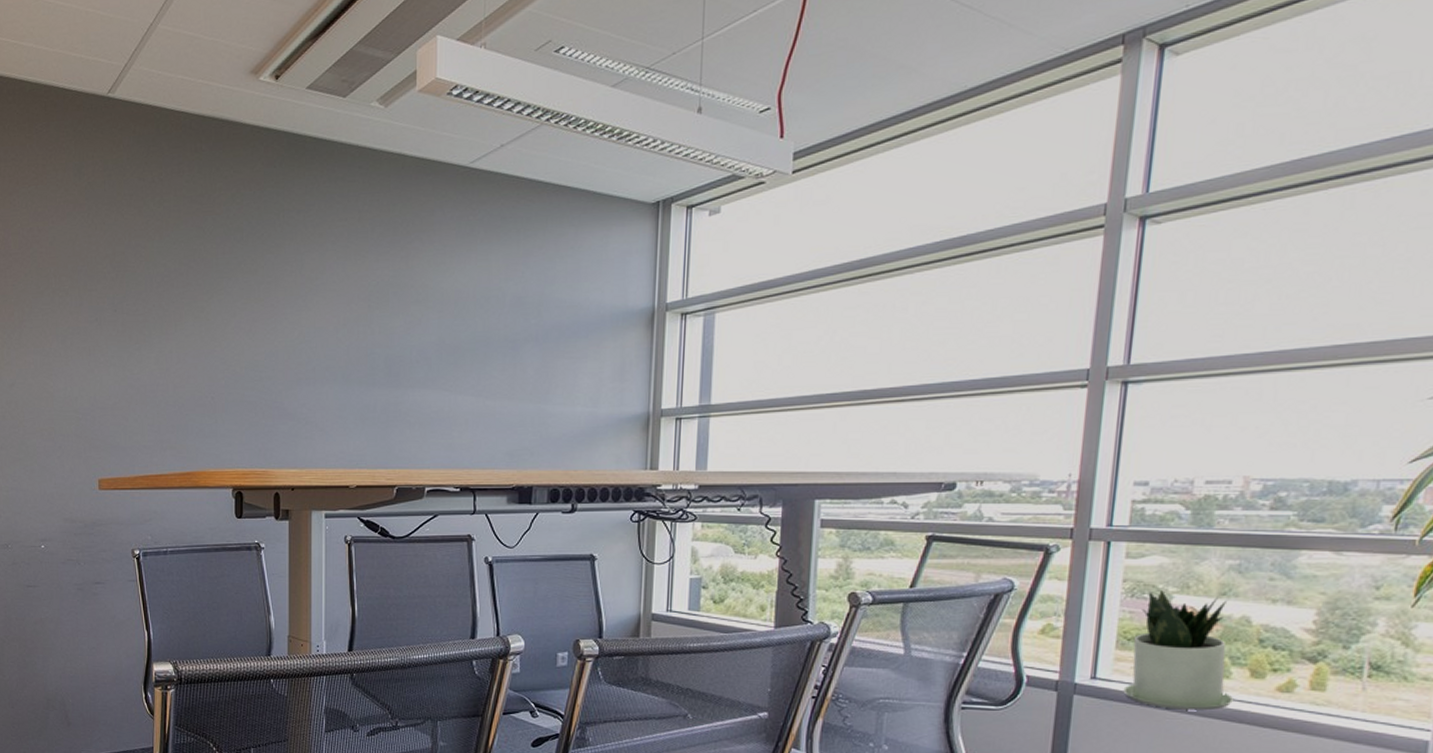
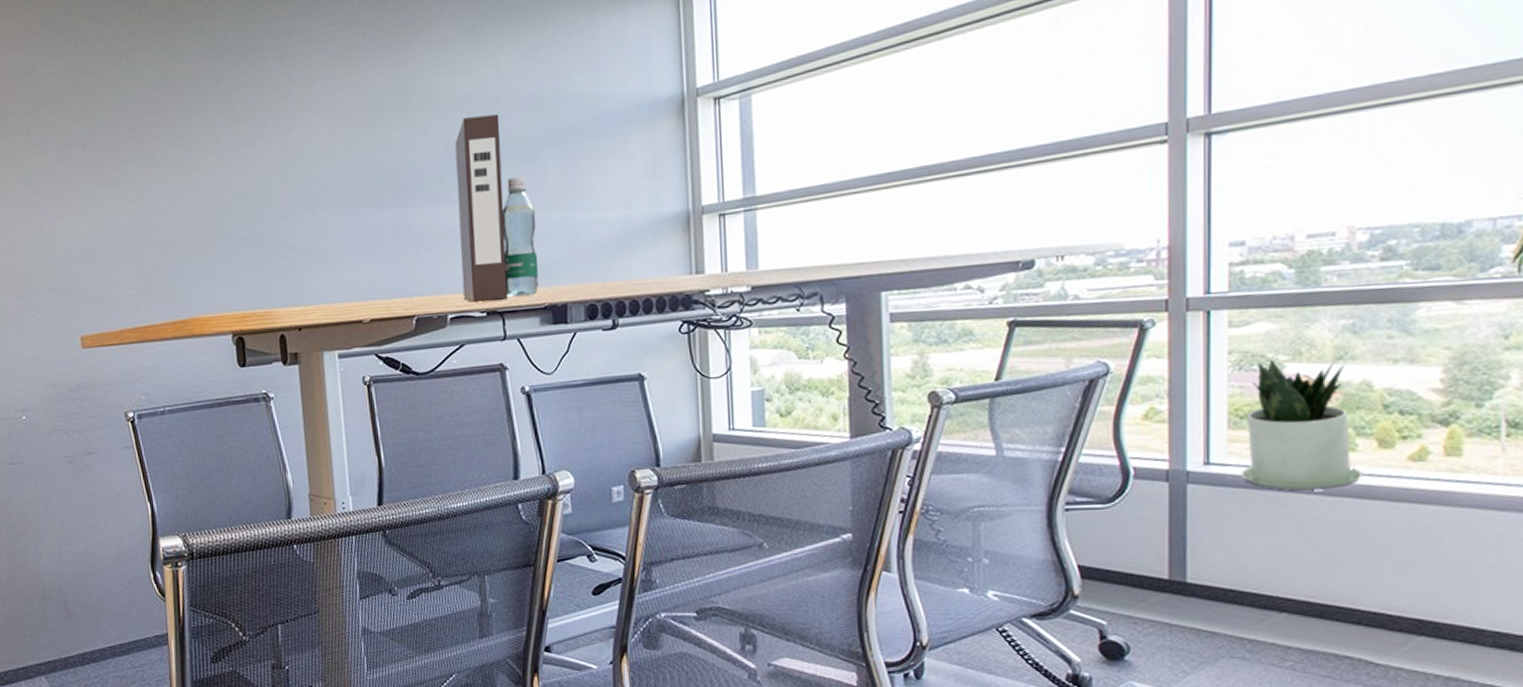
binder: none [440,312,487,478] -> present [455,114,508,302]
bottle: none [478,370,512,476] -> present [501,177,539,297]

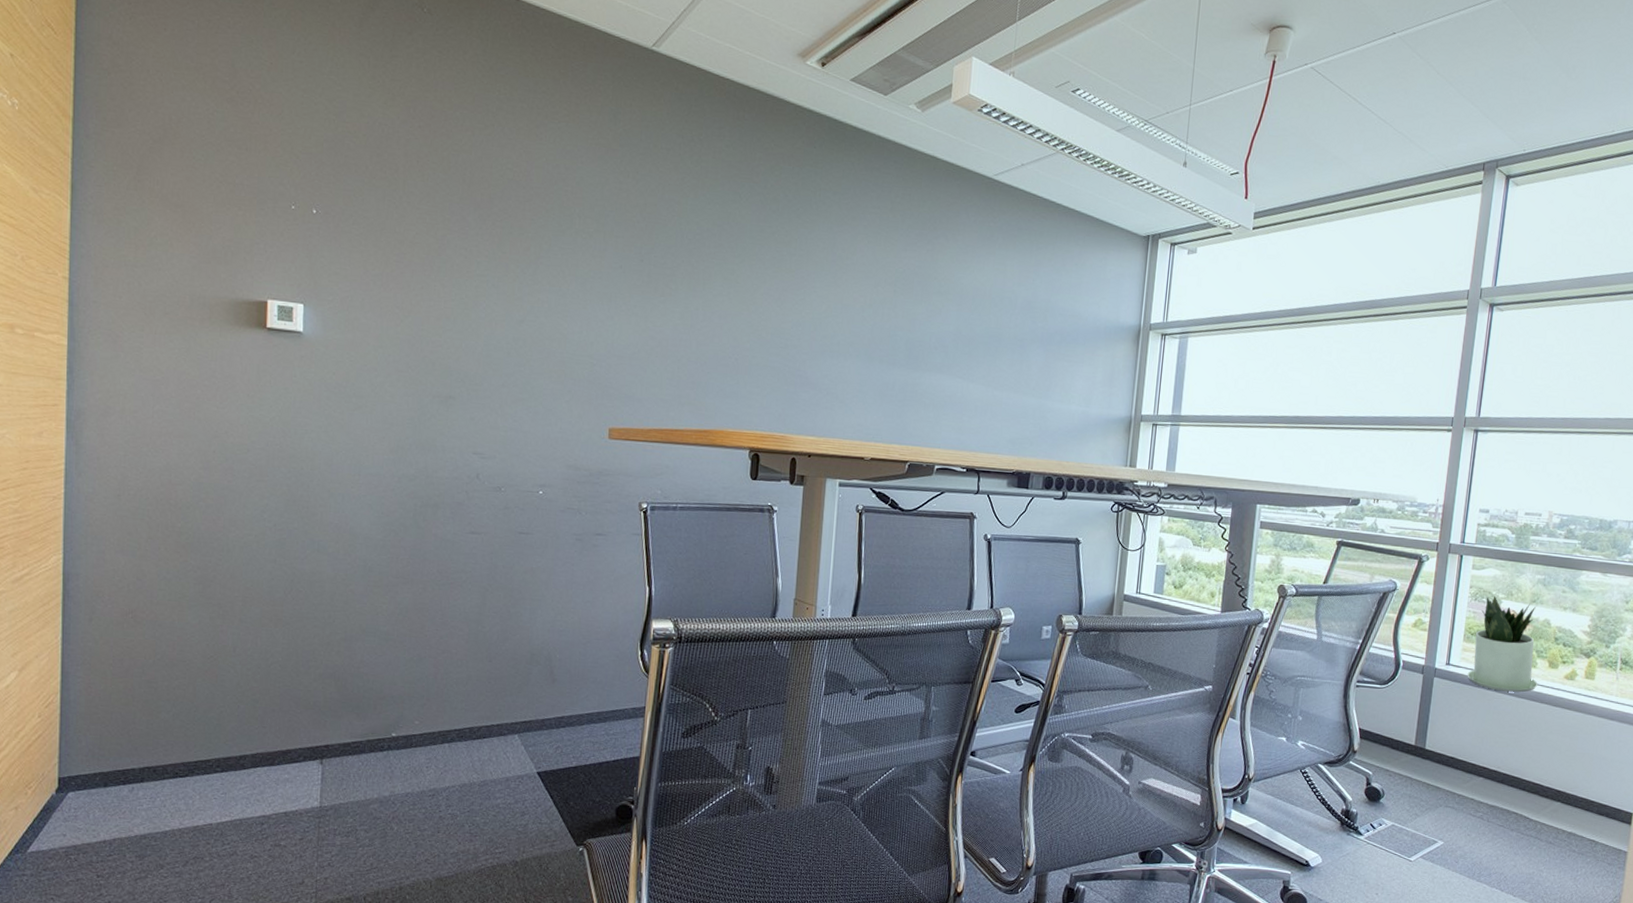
binder: present [455,114,508,302] -> none [950,308,1001,461]
bottle: present [501,177,539,297] -> none [983,364,1017,461]

